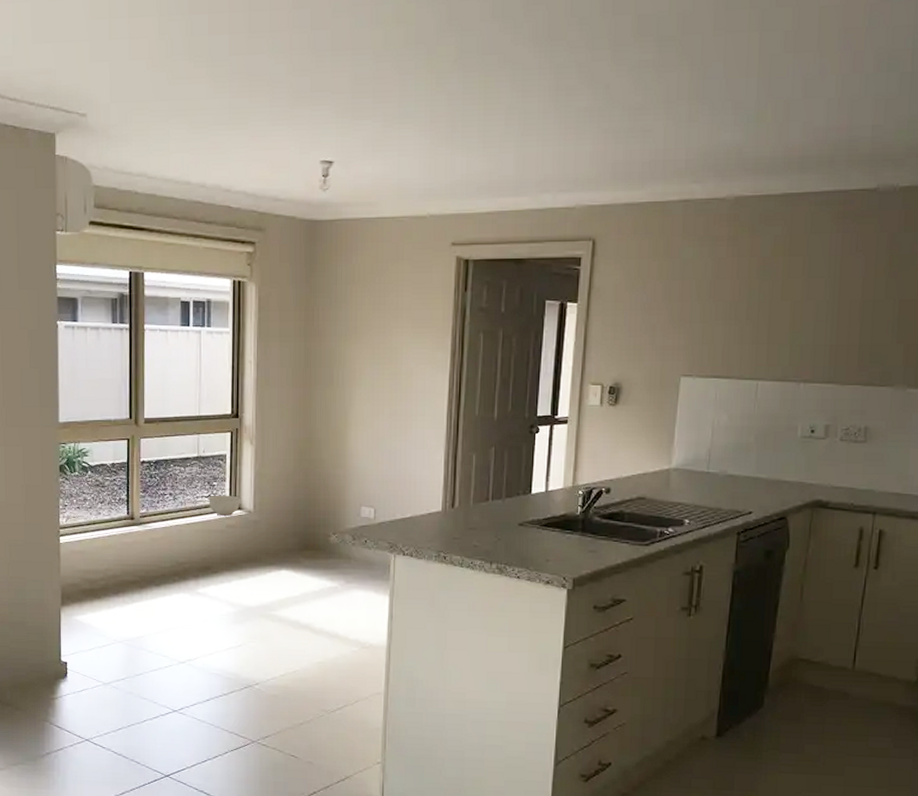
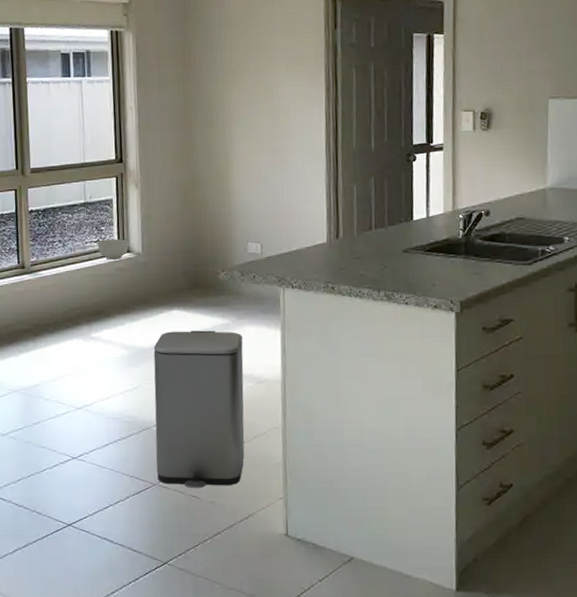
pedal bin: none [256,591,351,749] -> present [153,330,245,489]

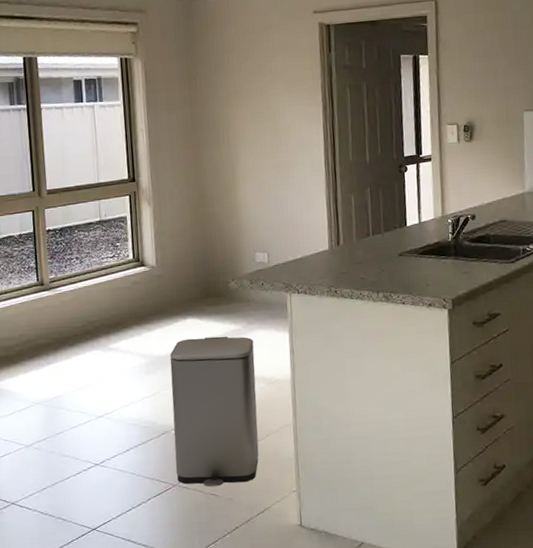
bowl: present [97,238,129,260] -> none [113,253,144,274]

